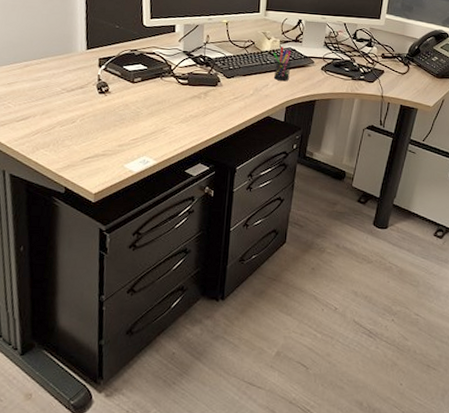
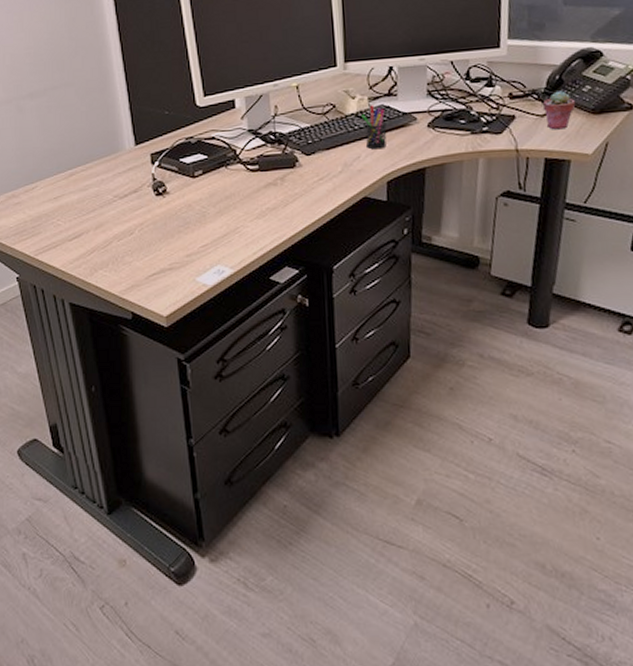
potted succulent: none [404,57,426,86] -> present [542,91,576,130]

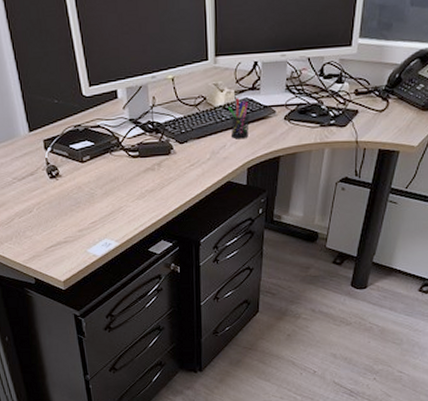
potted succulent: present [542,91,576,130] -> none [382,88,410,124]

